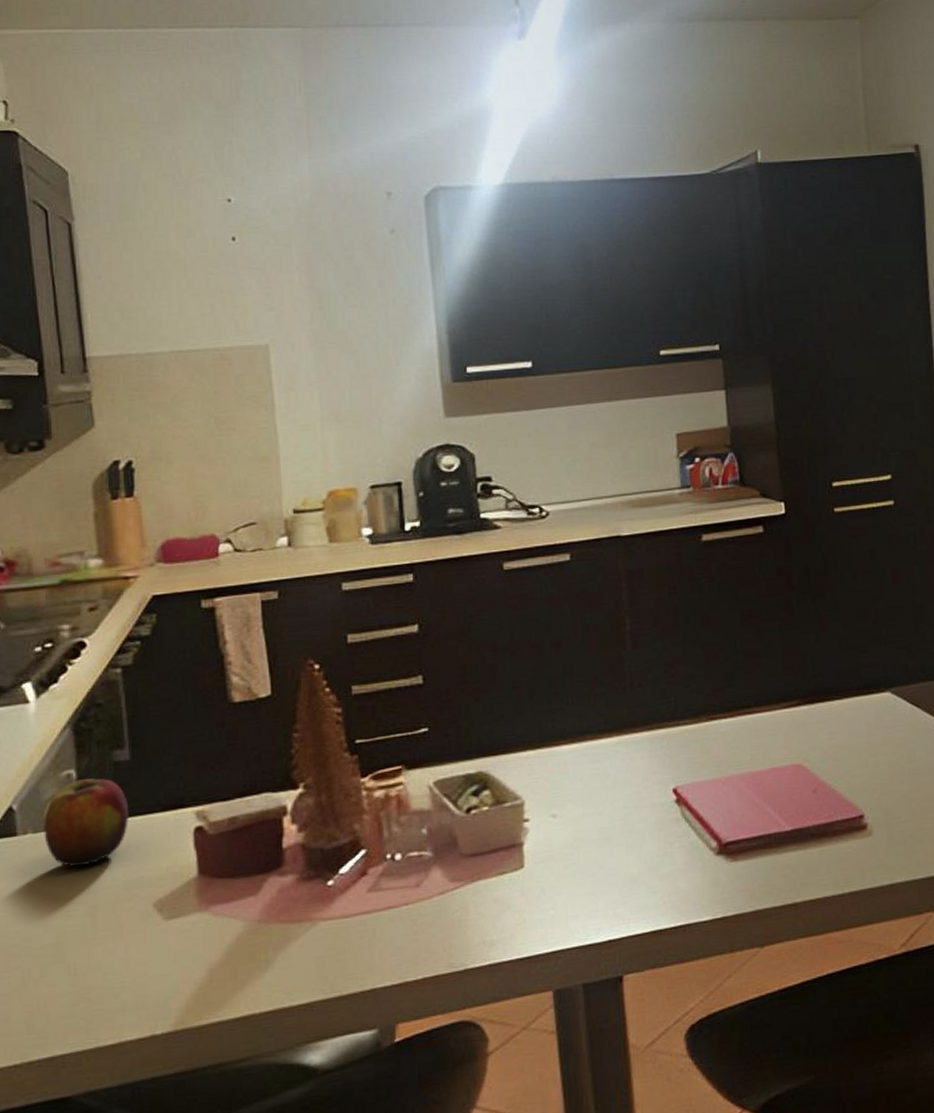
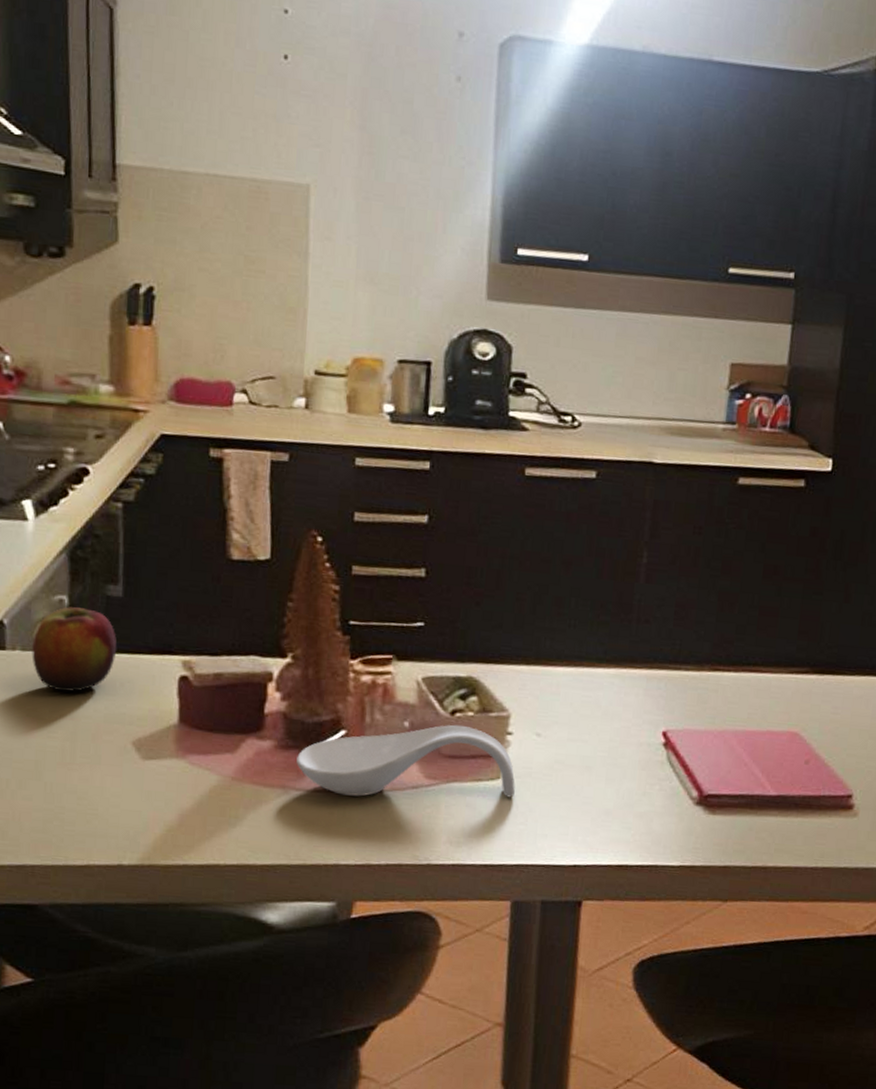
spoon rest: none [320,821,540,916] -> present [296,724,515,798]

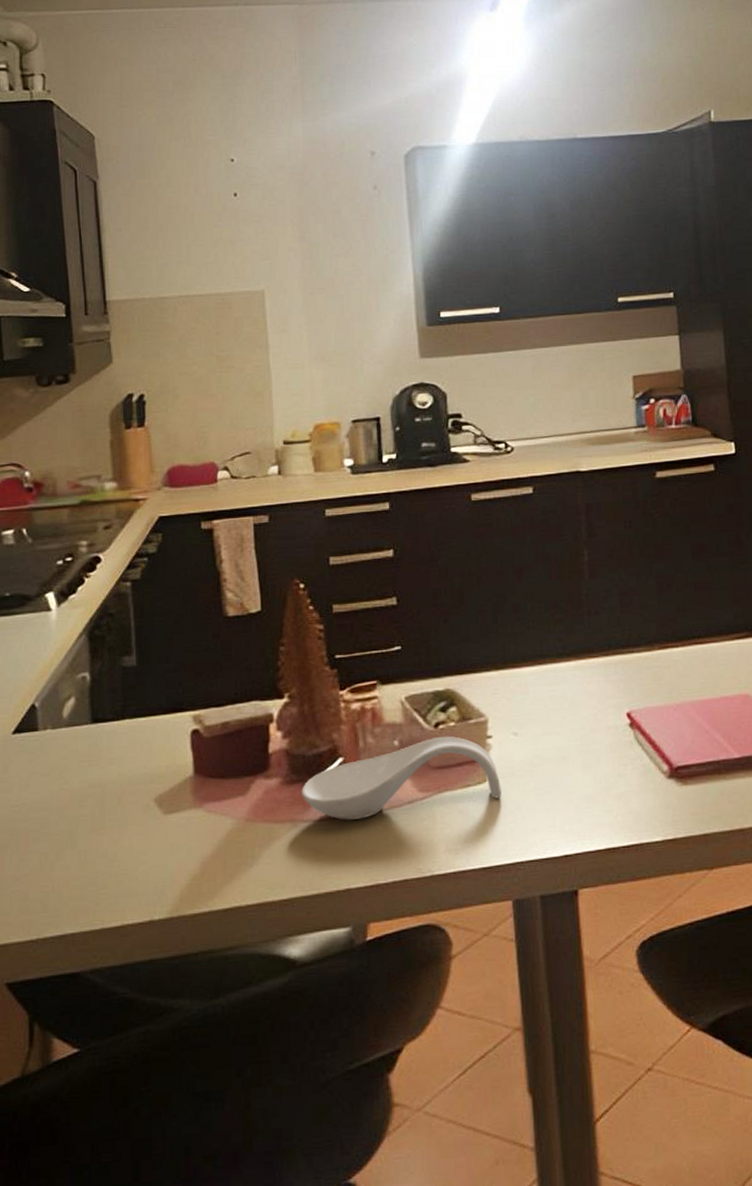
apple: present [32,607,117,692] -> none [61,681,135,762]

